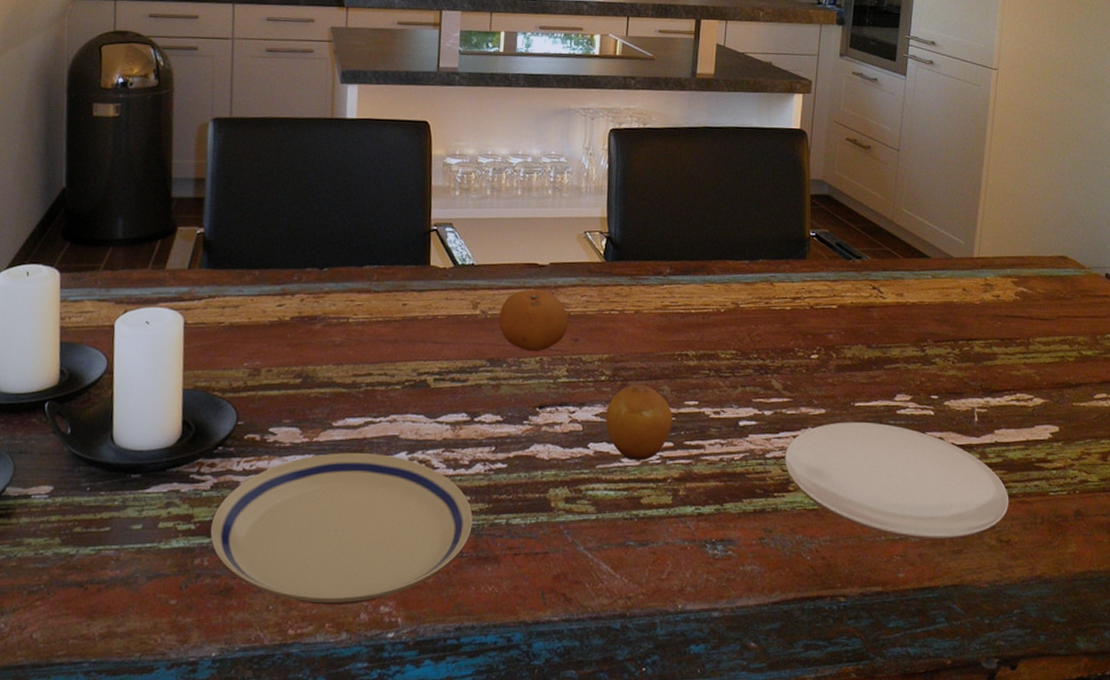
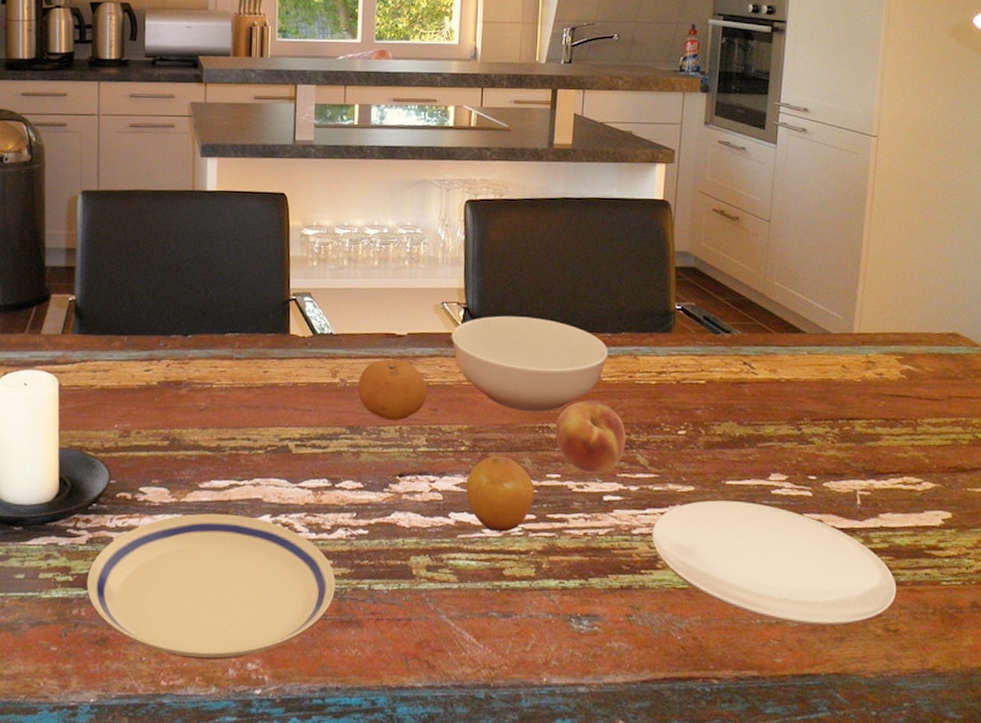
bowl: none [593,244,746,340] -> present [451,315,609,413]
fruit: none [694,327,762,399] -> present [555,400,627,473]

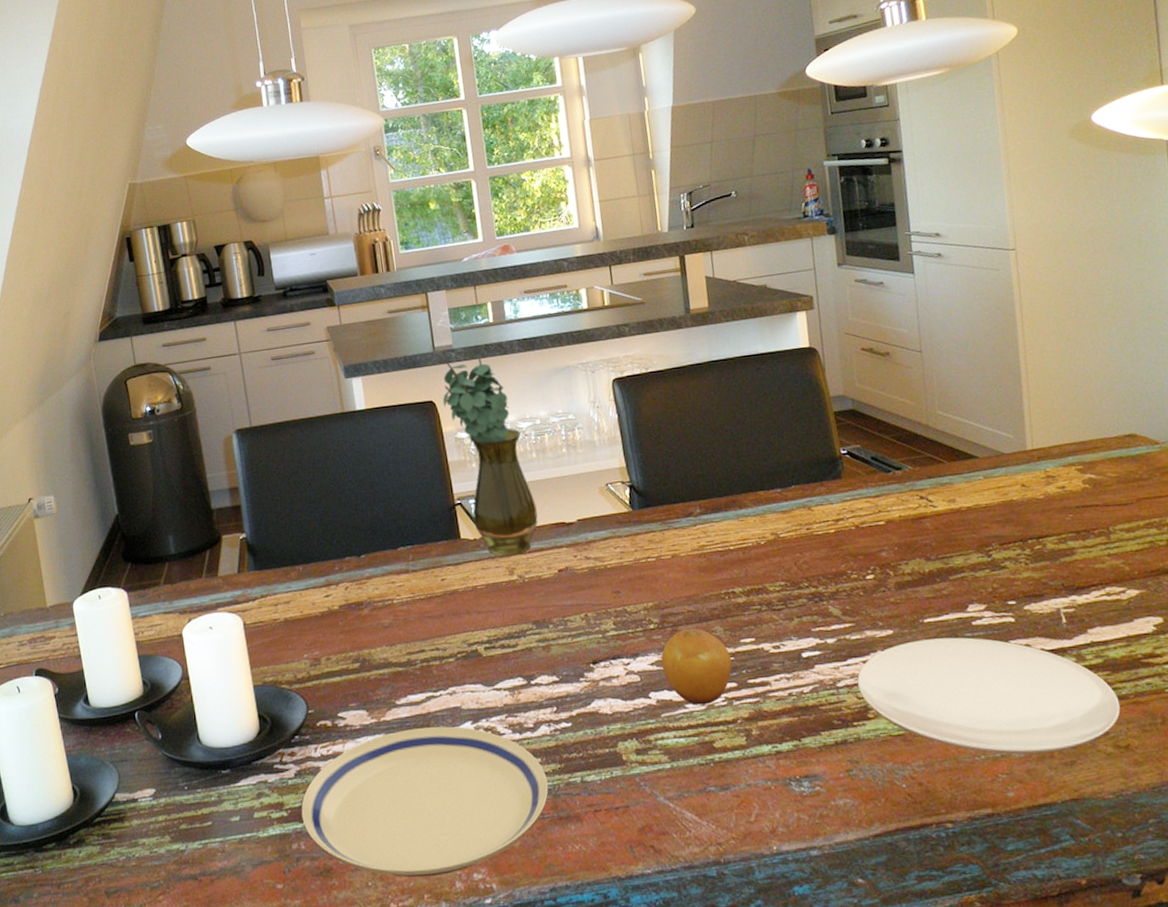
vase: none [294,154,371,359] -> present [442,358,538,556]
fruit: present [357,358,427,421] -> none [536,547,607,610]
bowl: present [451,315,609,413] -> none [620,484,782,580]
fruit: present [555,400,627,473] -> none [741,558,815,632]

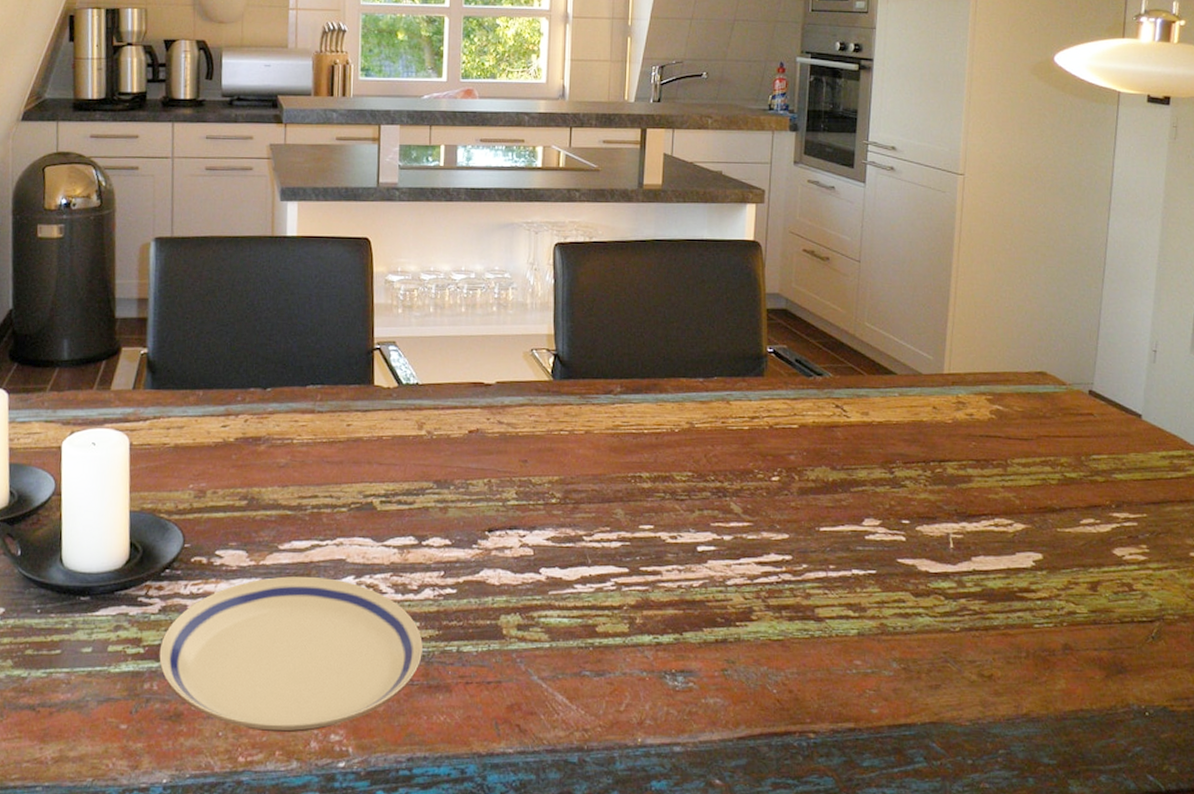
vase: present [442,358,538,556] -> none [378,197,458,410]
fruit: present [661,628,733,705] -> none [557,507,628,587]
plate: present [857,637,1121,755] -> none [746,547,990,674]

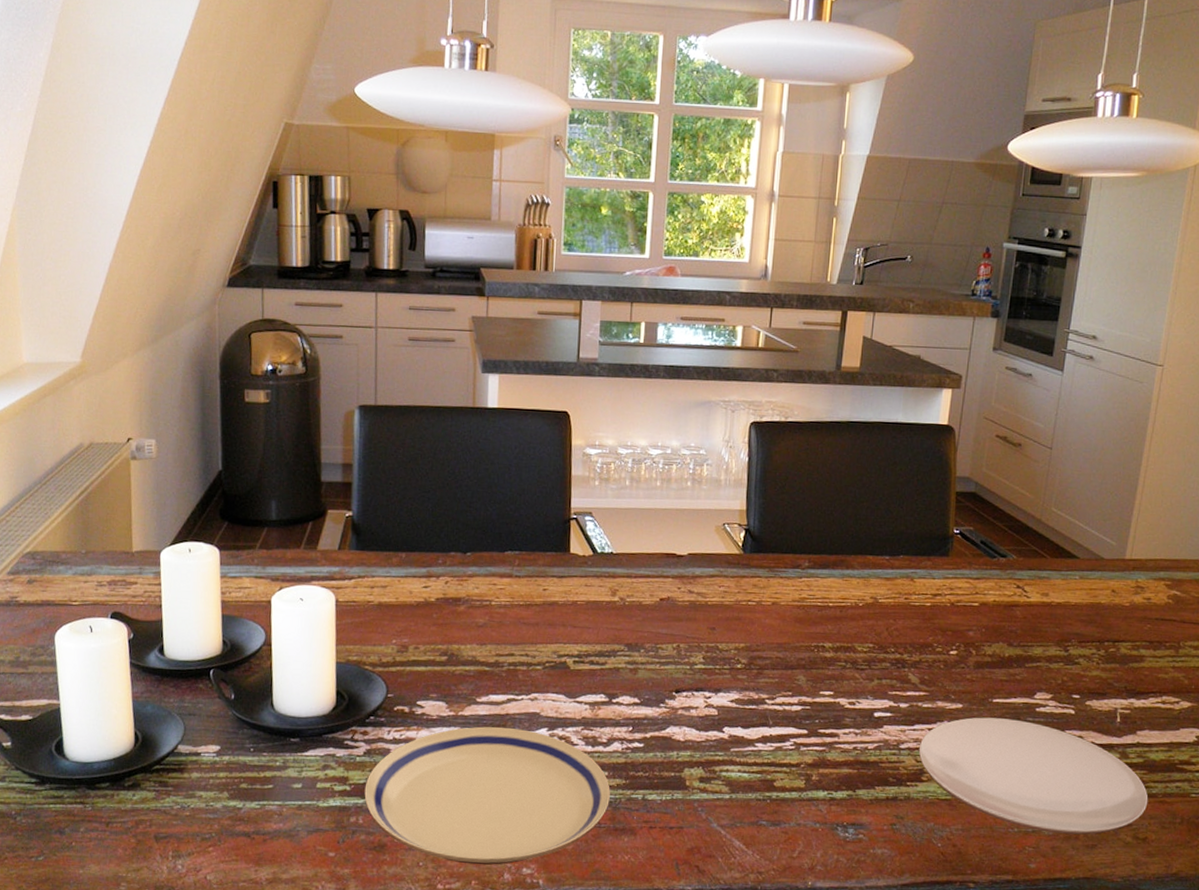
plate: none [746,547,990,674] -> present [918,717,1149,835]

